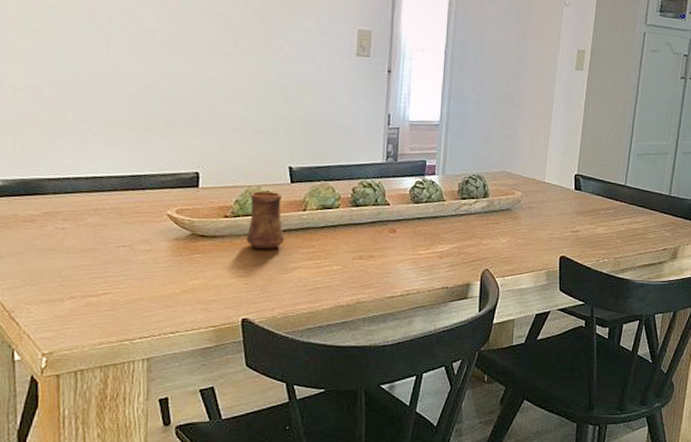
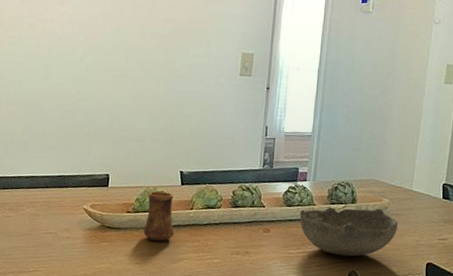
bowl: none [428,202,531,254] -> present [299,207,398,257]

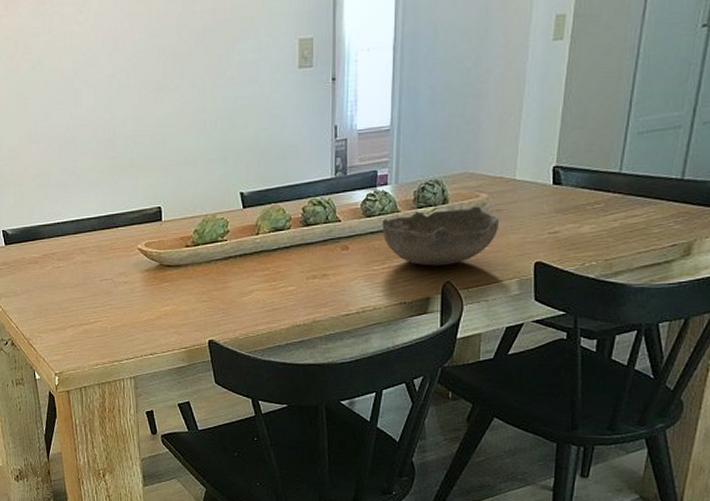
cup: present [143,191,175,242] -> none [207,219,241,275]

